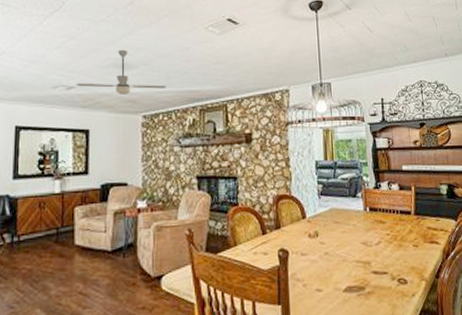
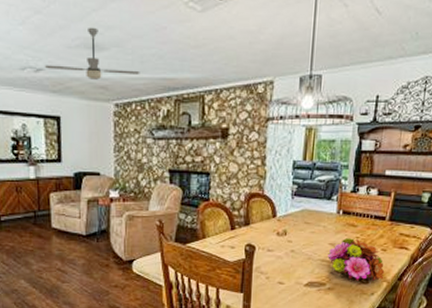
flower bouquet: none [362,235,422,282] -> present [327,238,385,281]

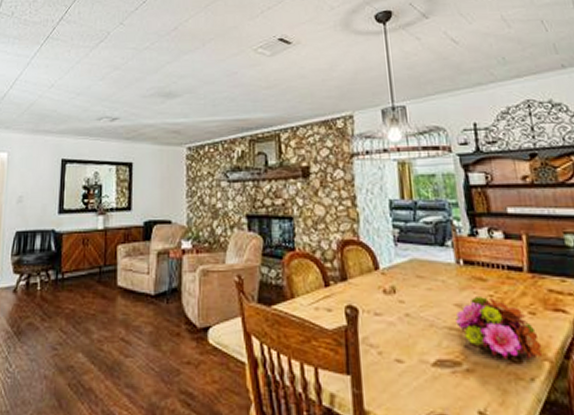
ceiling fan: present [44,27,140,80] -> none [119,77,213,125]

